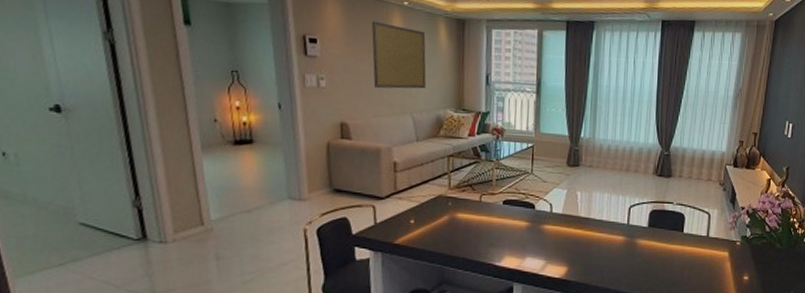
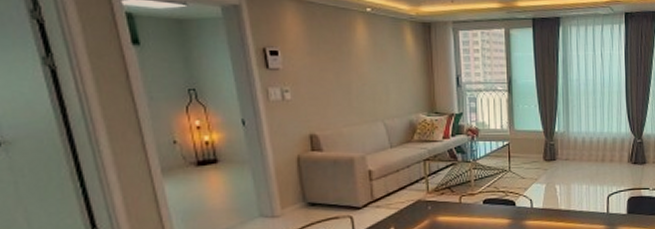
wall art: present [371,21,426,89] -> none [334,29,396,98]

